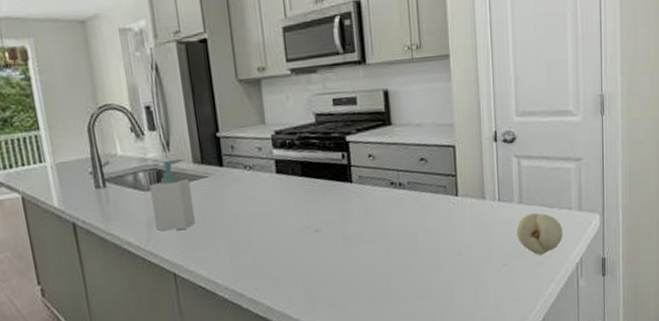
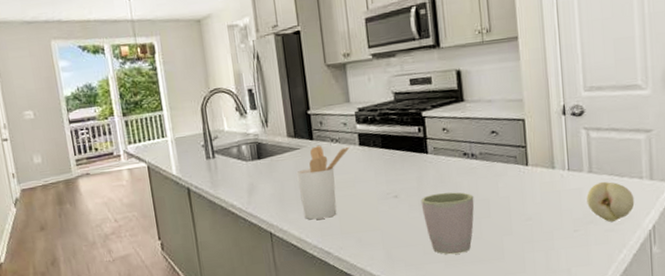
soap bottle: present [149,158,196,232] -> none [250,133,290,196]
utensil holder: none [204,173,265,258] -> present [296,146,350,220]
mug: none [344,225,402,294] -> present [421,192,475,255]

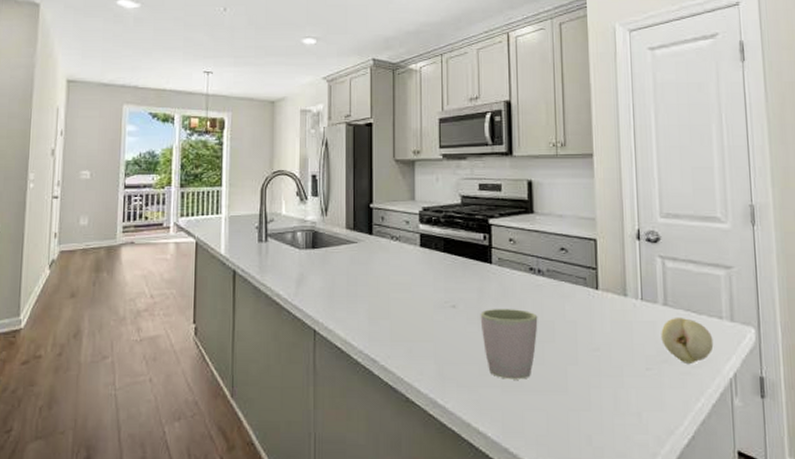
utensil holder: present [296,146,350,220] -> none [351,242,410,321]

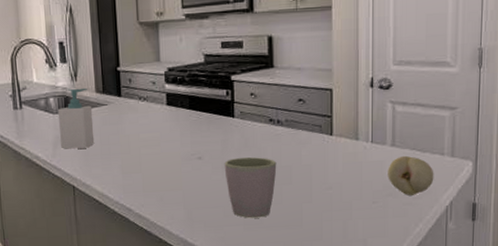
soap bottle: none [304,223,341,288] -> present [57,87,95,149]

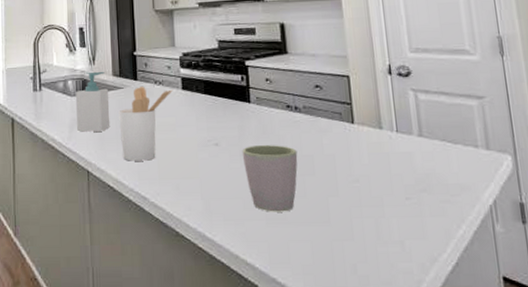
utensil holder: none [103,103,157,176] -> present [119,87,173,161]
fruit: present [388,155,434,196] -> none [418,147,471,192]

